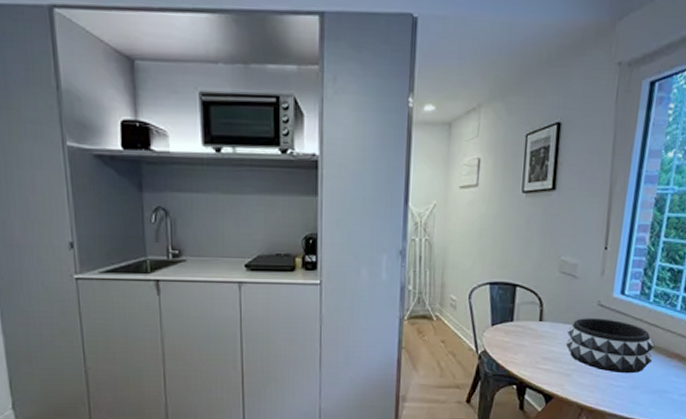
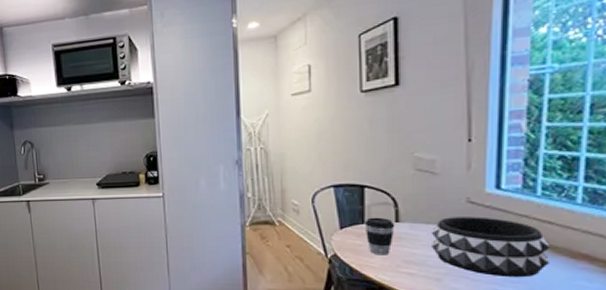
coffee cup: none [513,315,539,352] -> present [364,217,395,255]

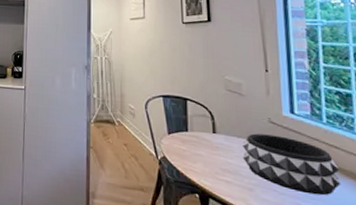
coffee cup: present [364,217,395,255] -> none [187,126,213,162]

